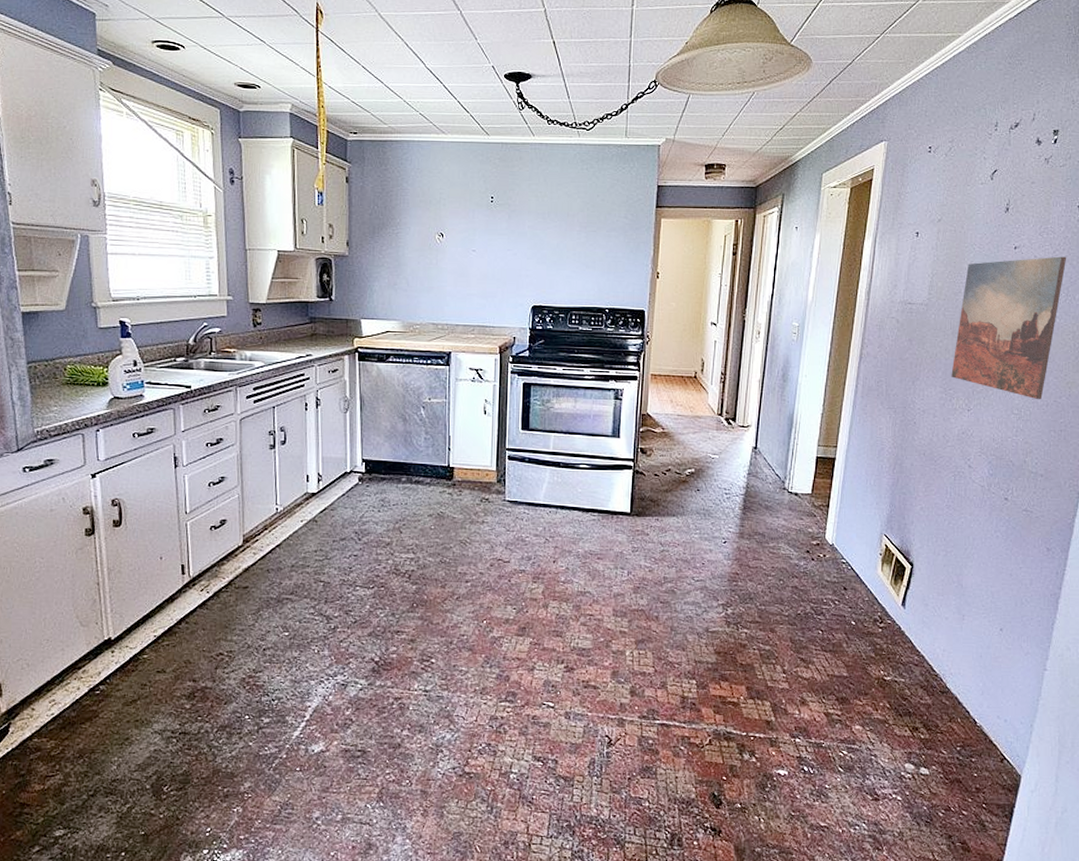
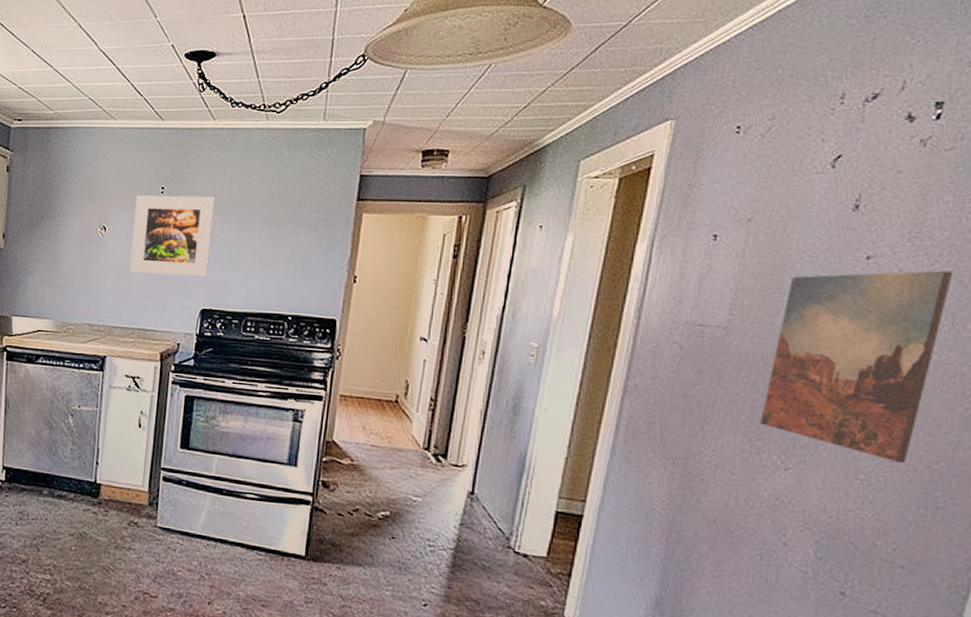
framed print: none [467,204,539,277] -> present [129,195,216,277]

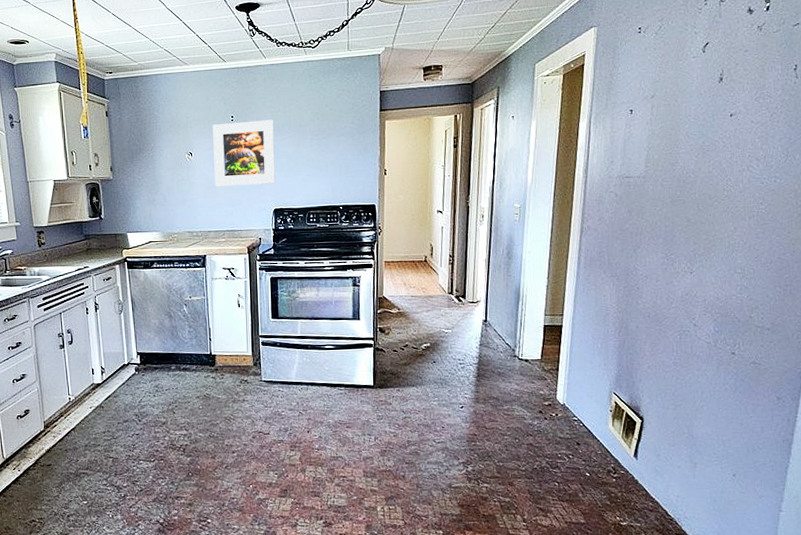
wall art: present [760,270,954,464] -> none [672,119,785,258]

